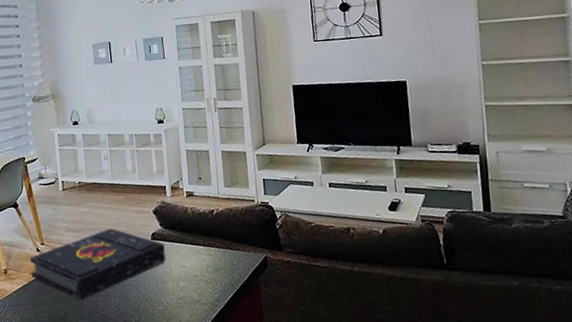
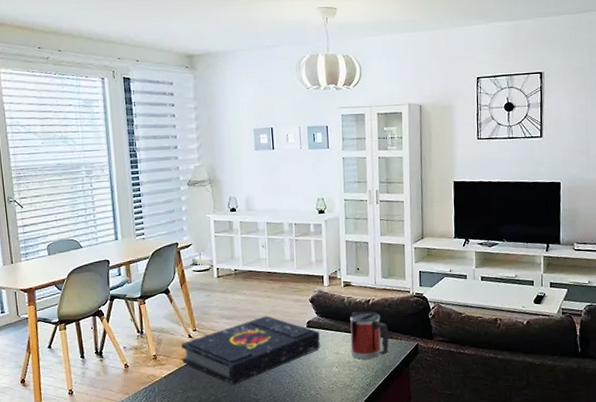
mug: none [194,222,236,273] -> present [350,311,389,359]

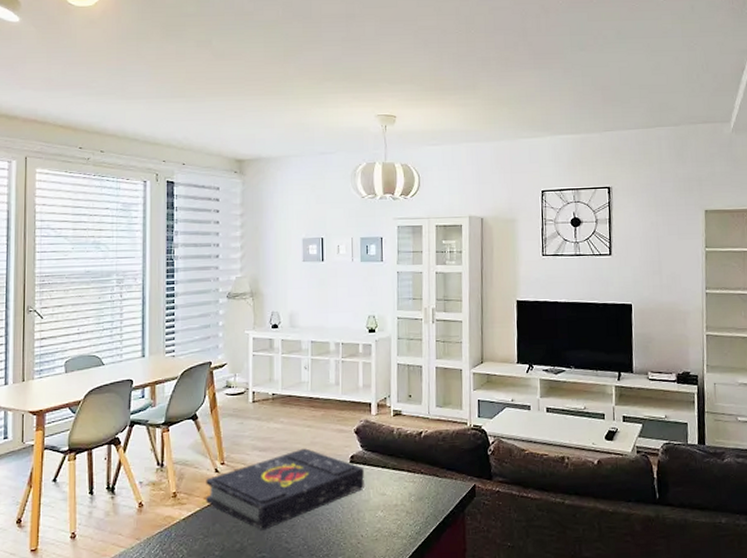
mug: present [350,311,389,359] -> none [399,445,442,502]

